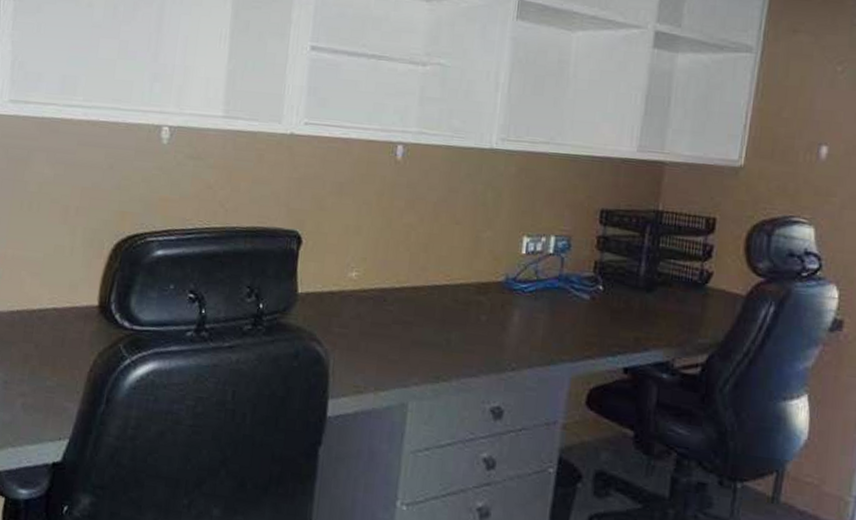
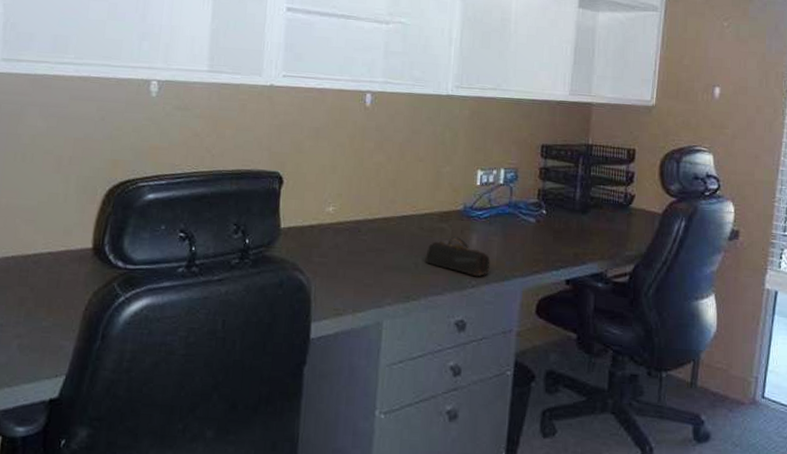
pencil case: none [458,311,535,358] -> present [424,237,491,276]

